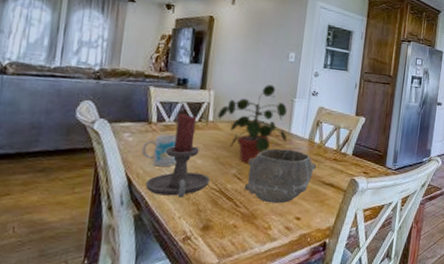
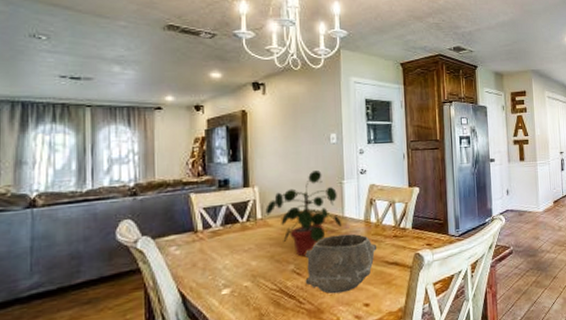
mug: present [142,134,177,167] -> none [192,239,231,277]
candle holder: present [145,113,210,198] -> none [201,215,268,307]

